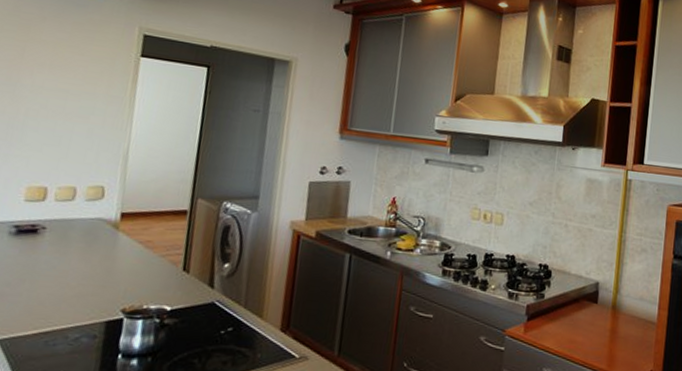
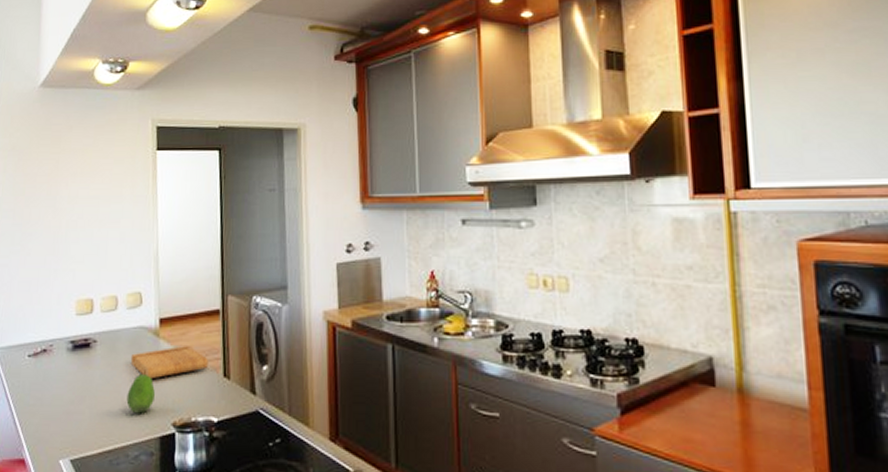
fruit: none [72,261,107,299] -> present [126,373,155,414]
cutting board: none [82,239,169,268] -> present [130,346,208,378]

